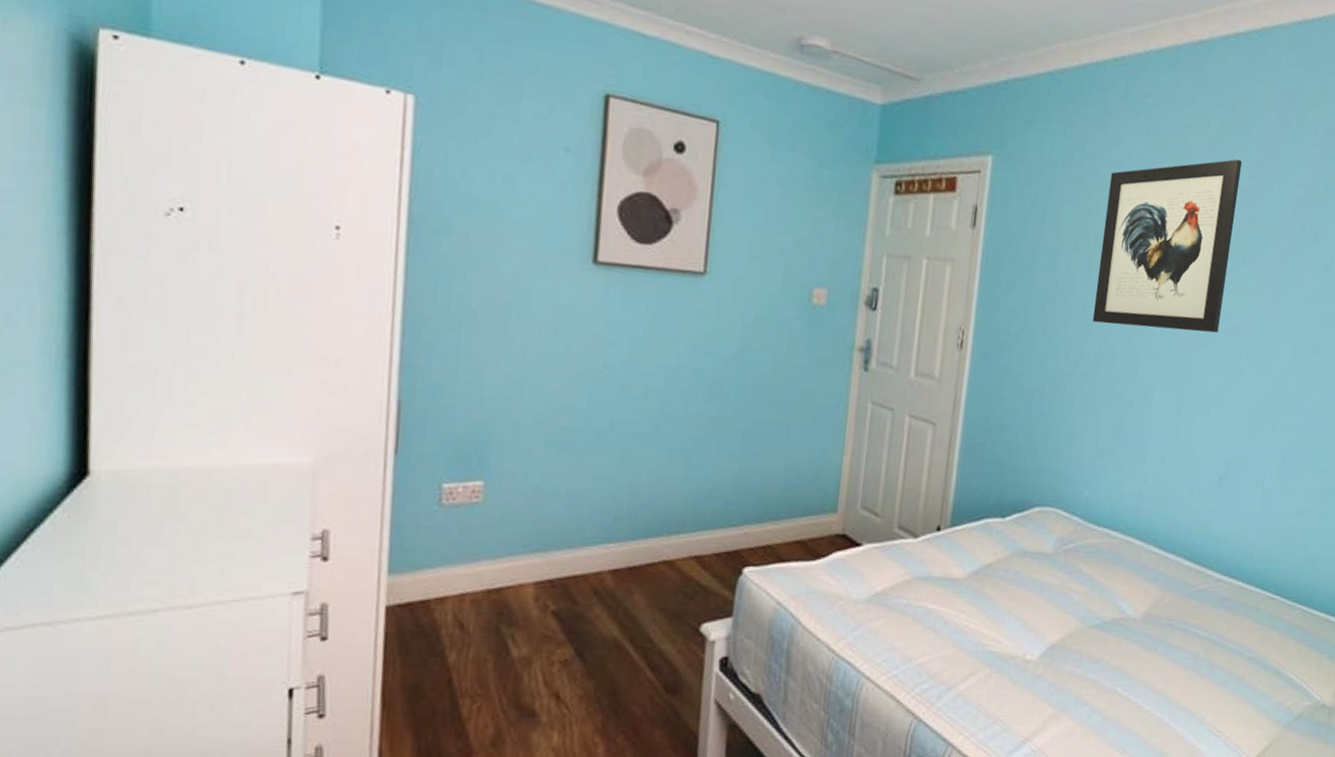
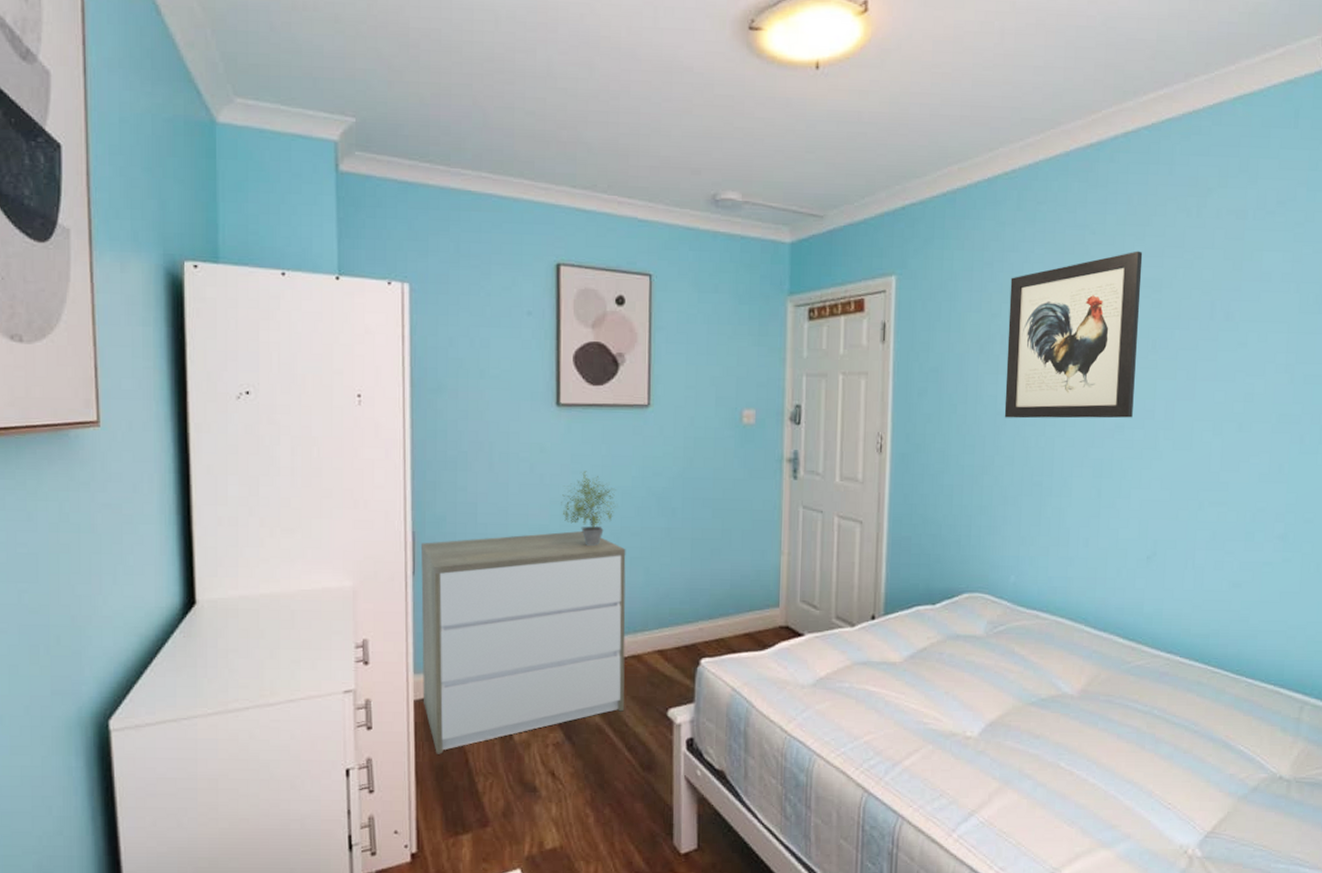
dresser: none [397,413,665,672] -> present [420,531,626,754]
potted plant: none [590,343,659,432] -> present [561,471,616,546]

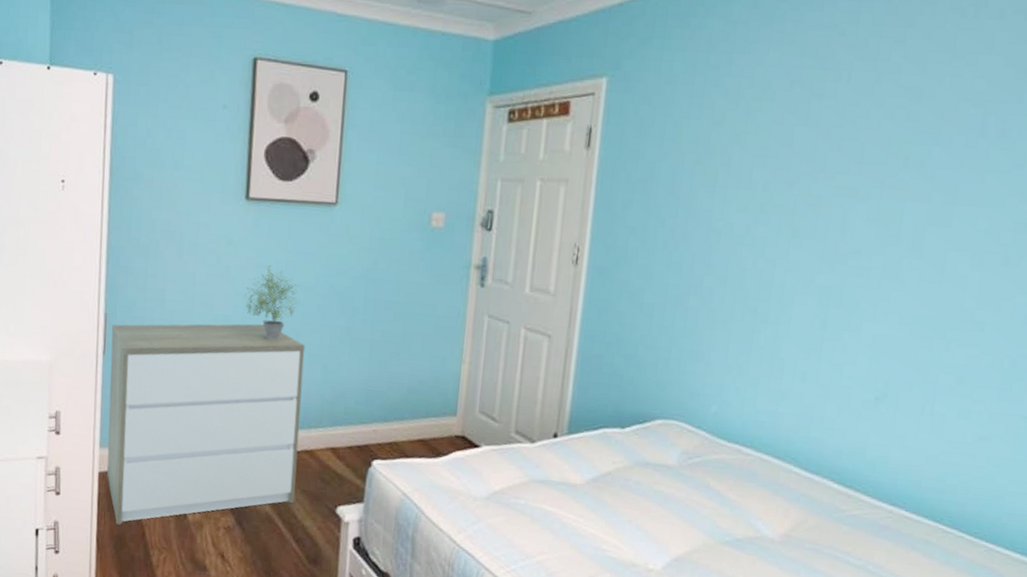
wall art: present [1004,251,1143,419] -> none [718,55,902,243]

